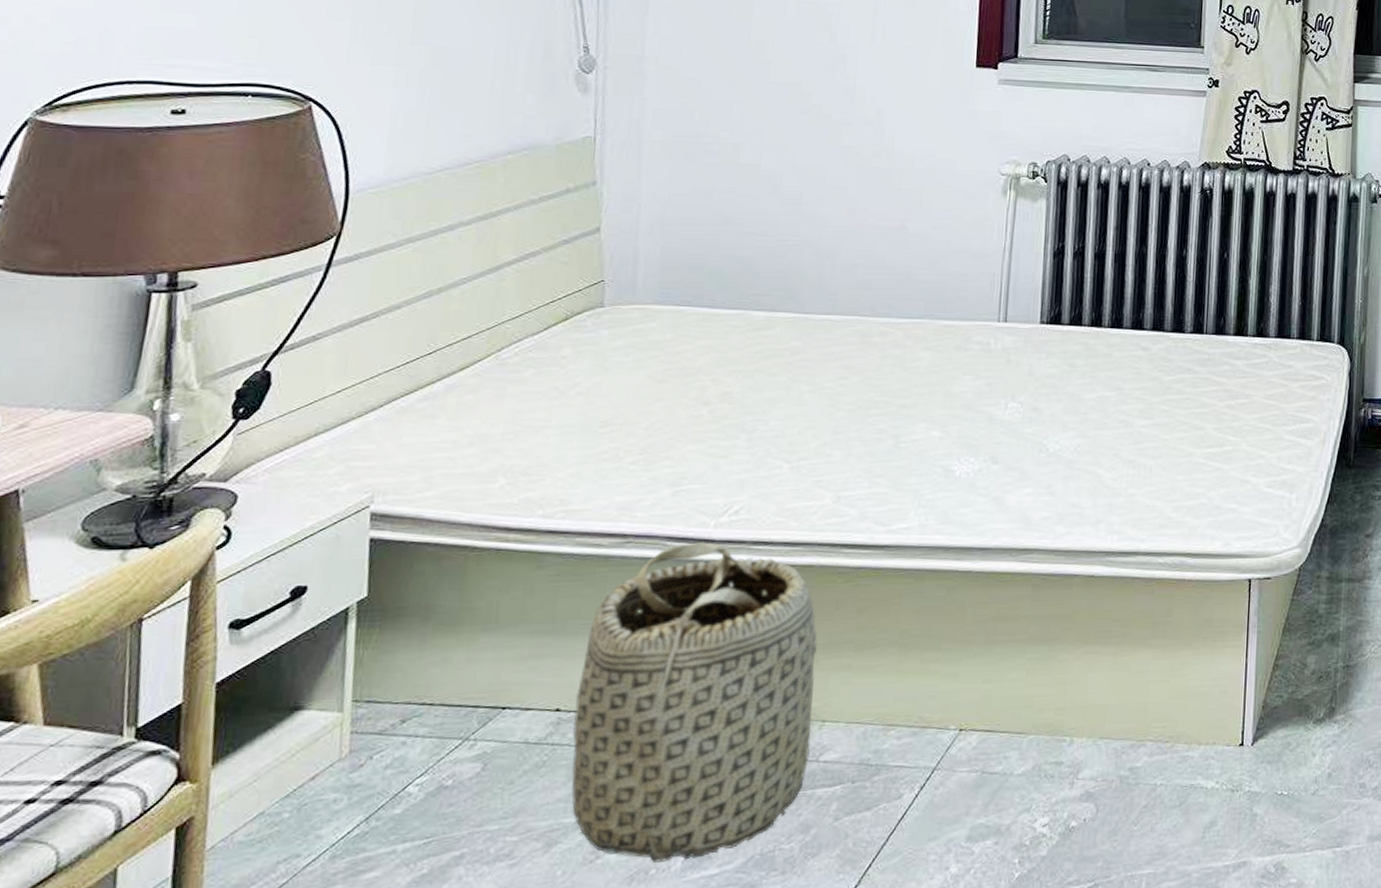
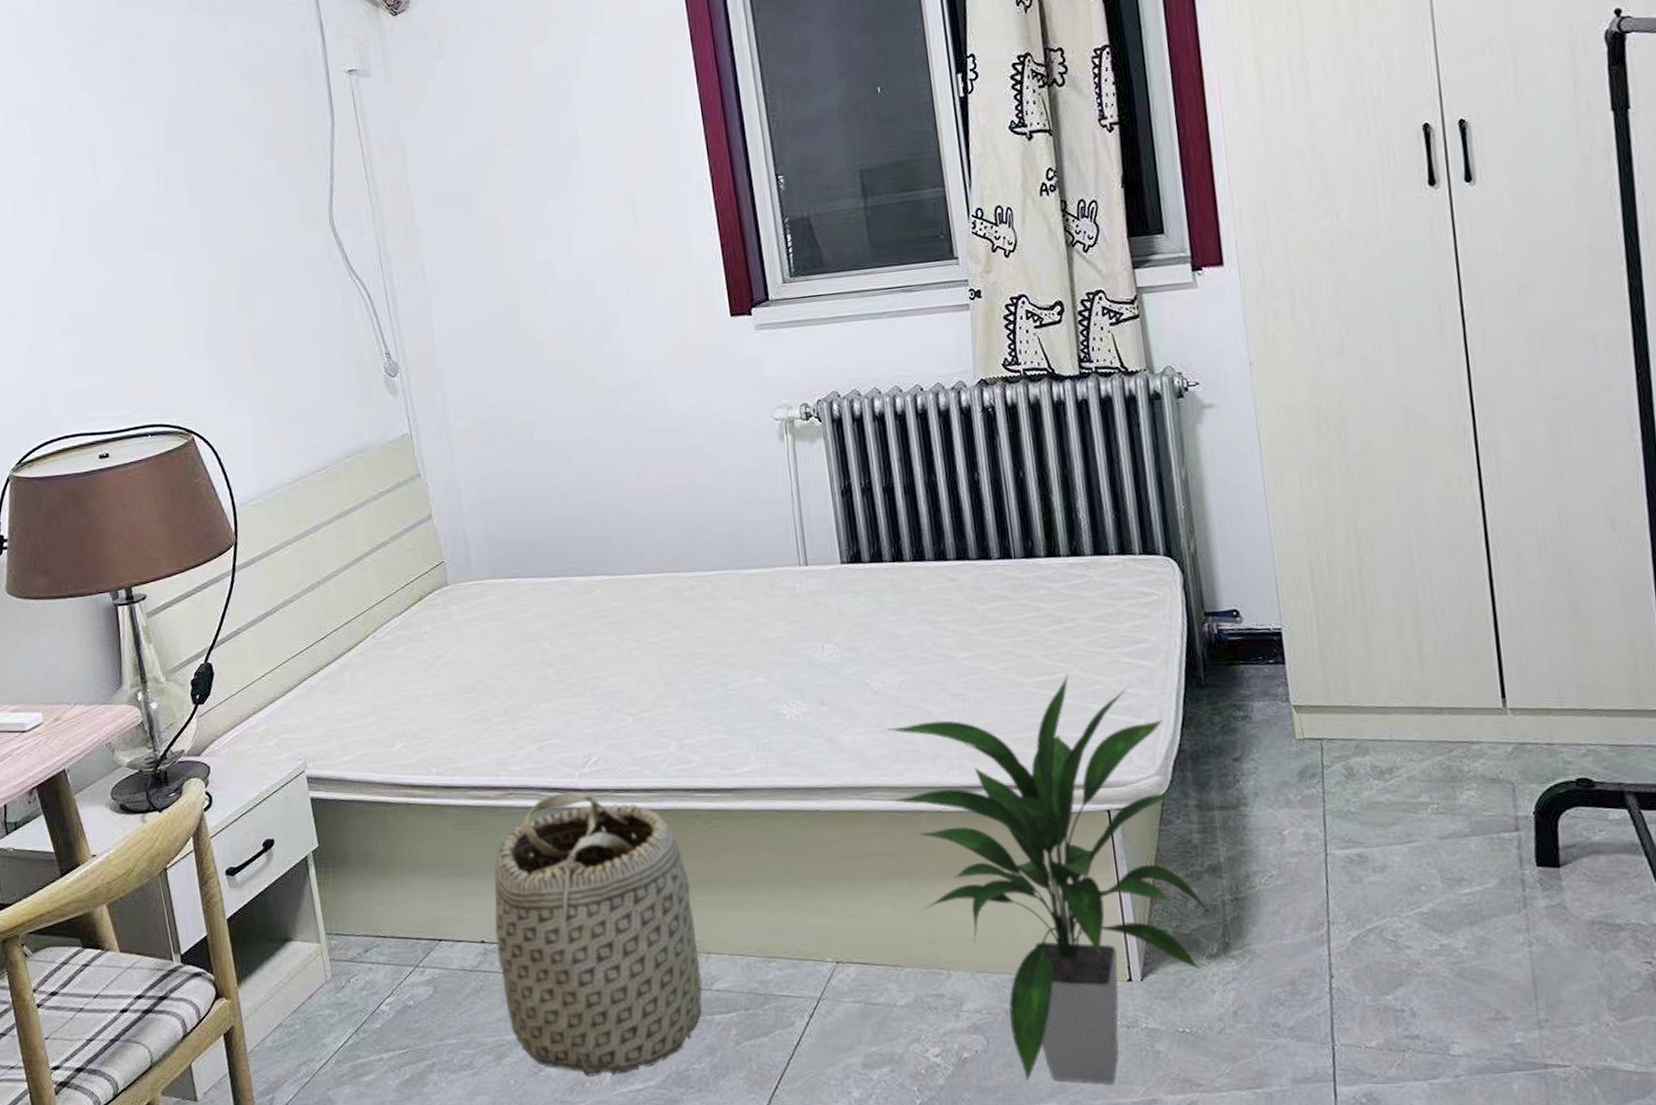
indoor plant: none [1045,448,1329,850] -> present [886,674,1219,1084]

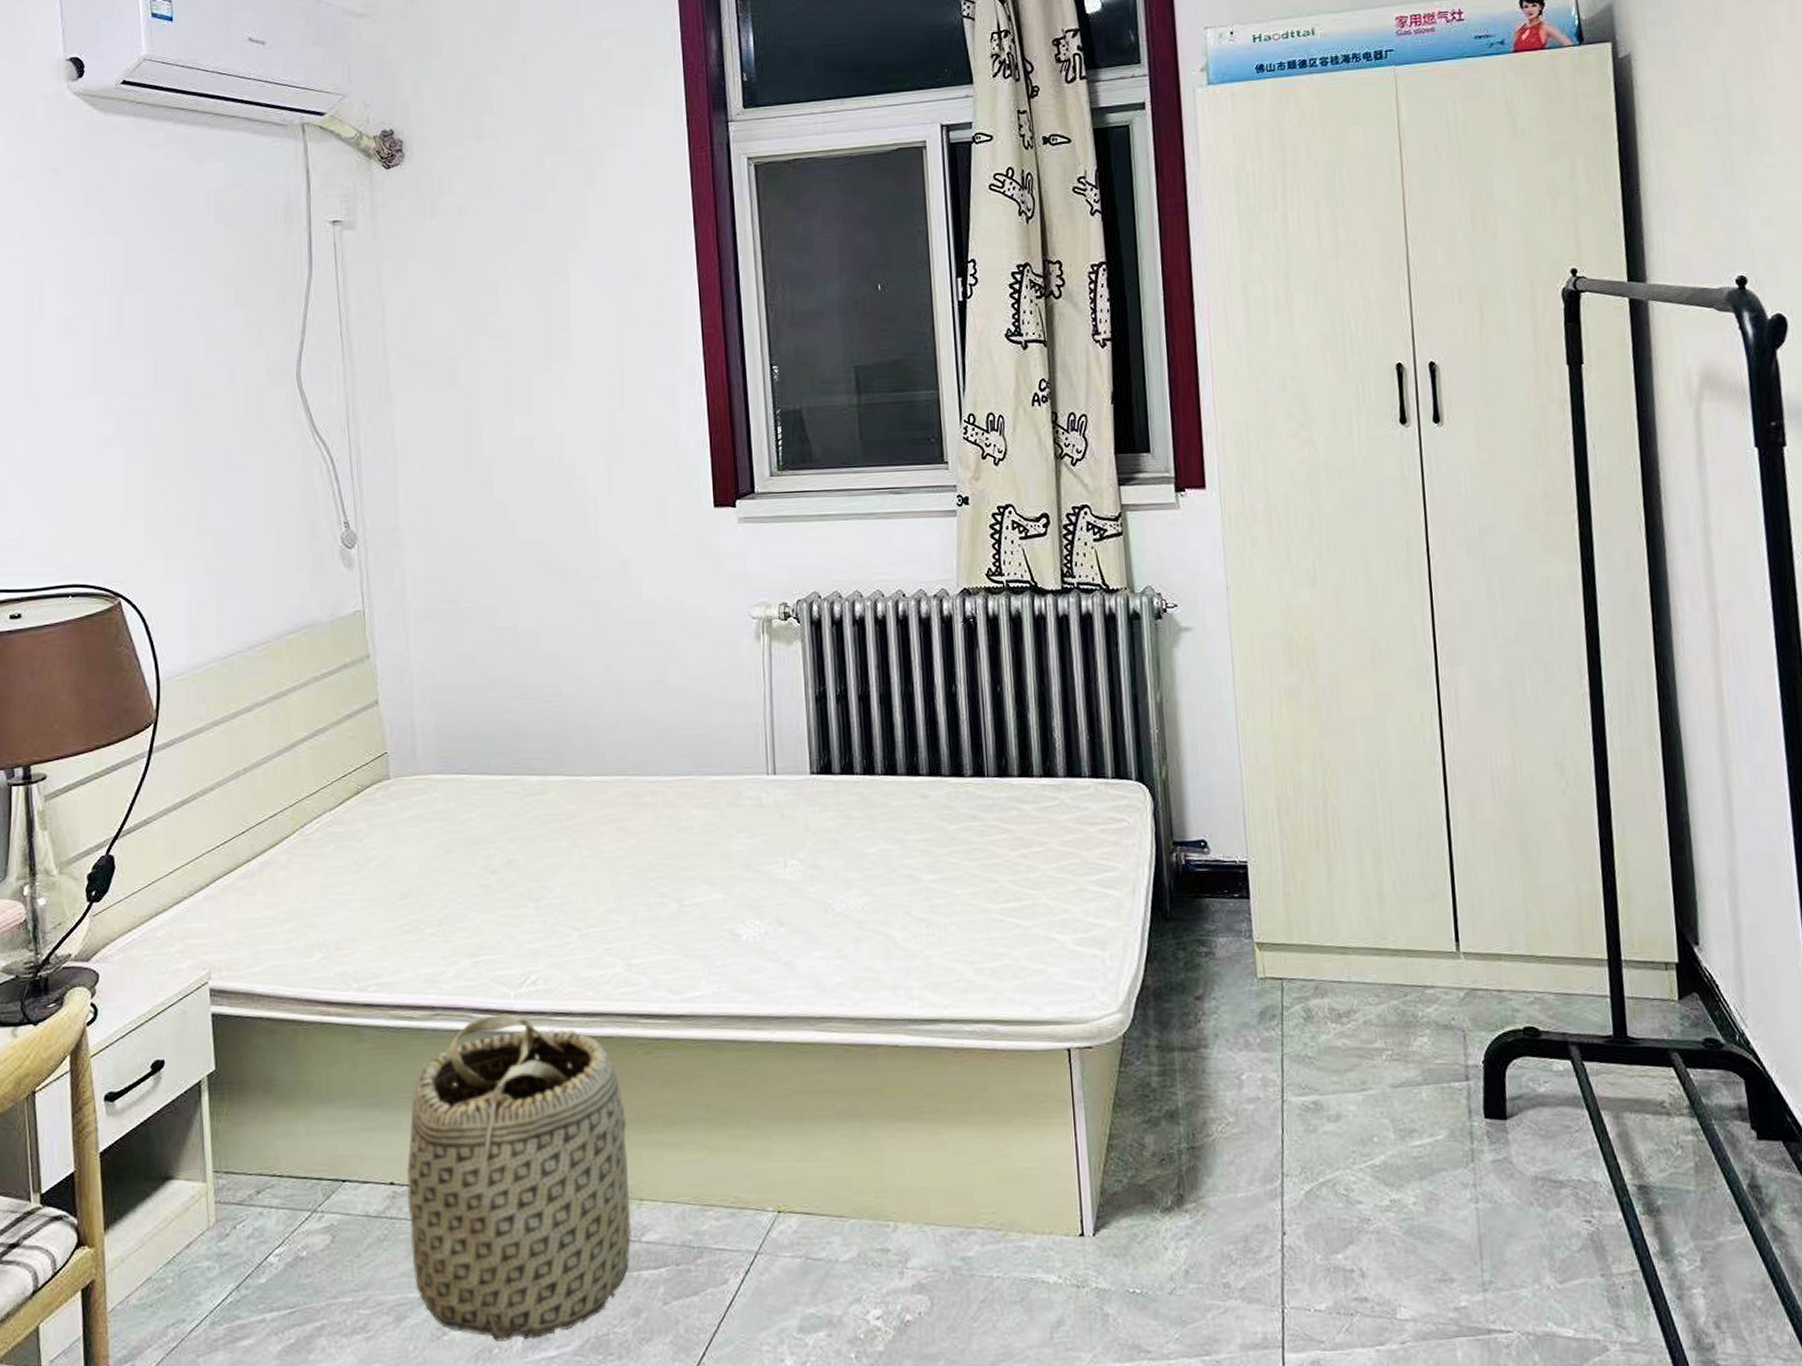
indoor plant: present [886,674,1219,1084] -> none [845,902,1174,1350]

